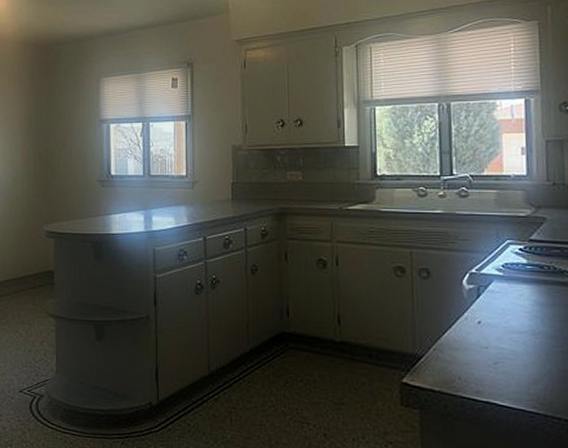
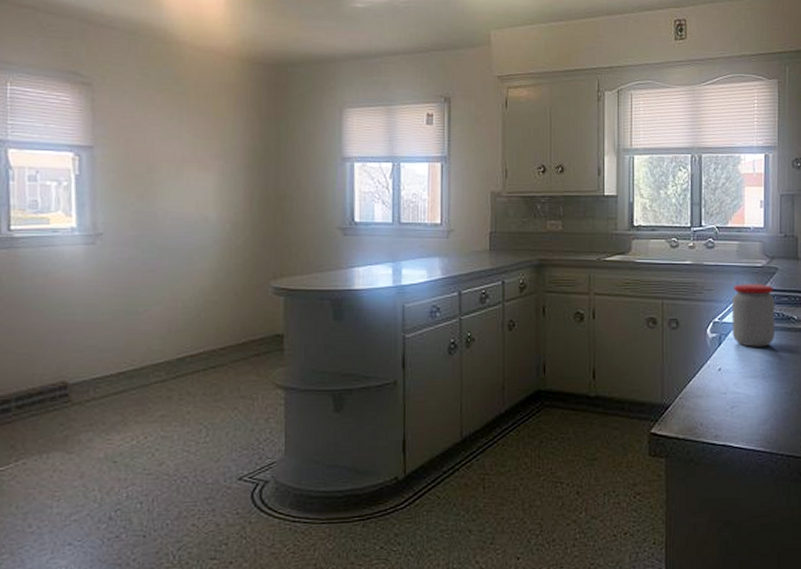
jar: none [490,234,546,301] -> present [731,284,776,347]

